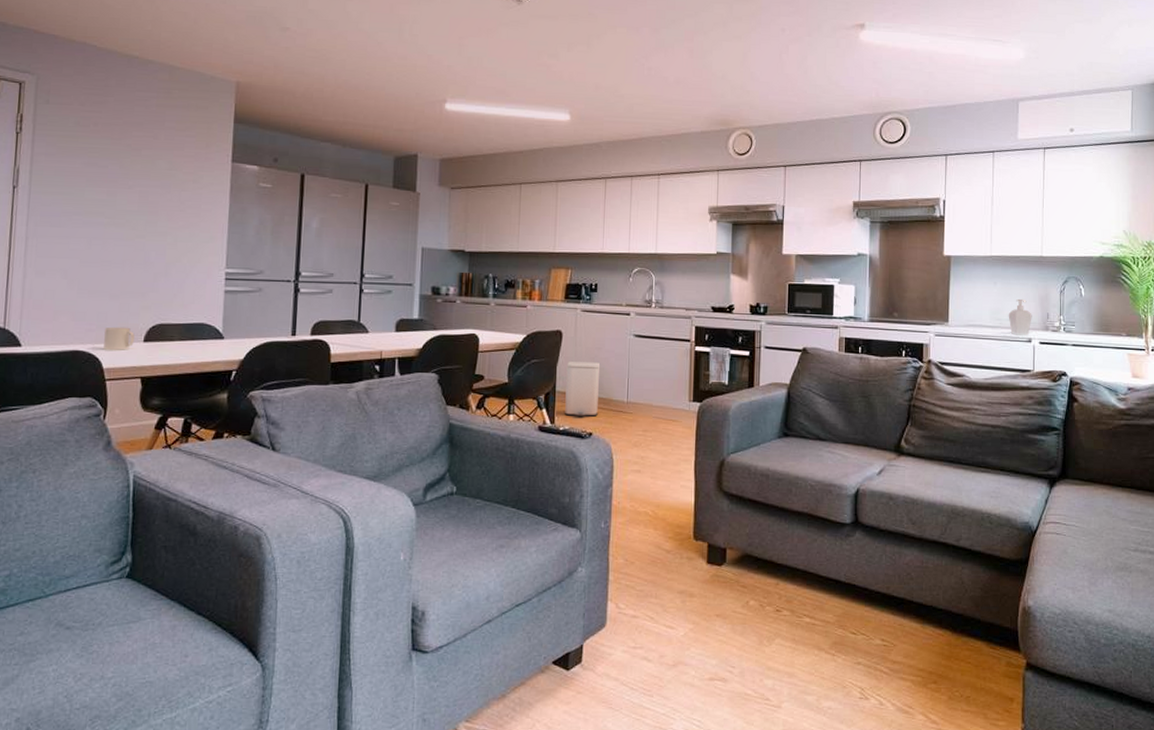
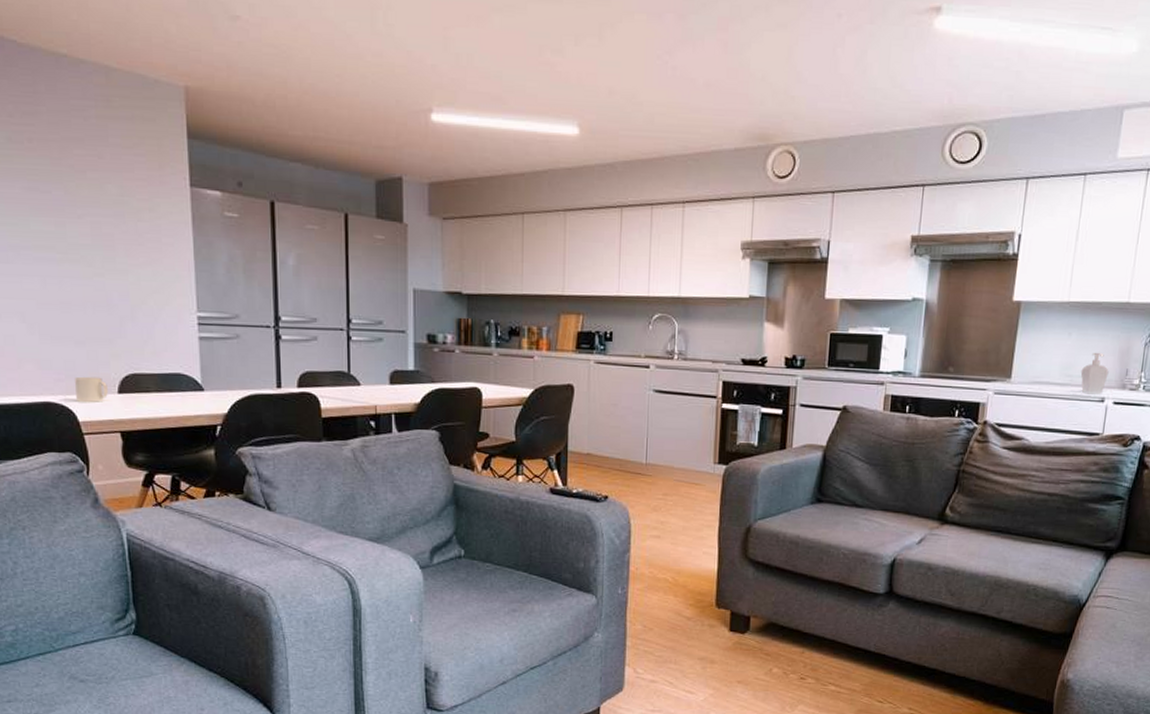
pedal bin: present [565,362,601,417] -> none [578,419,617,479]

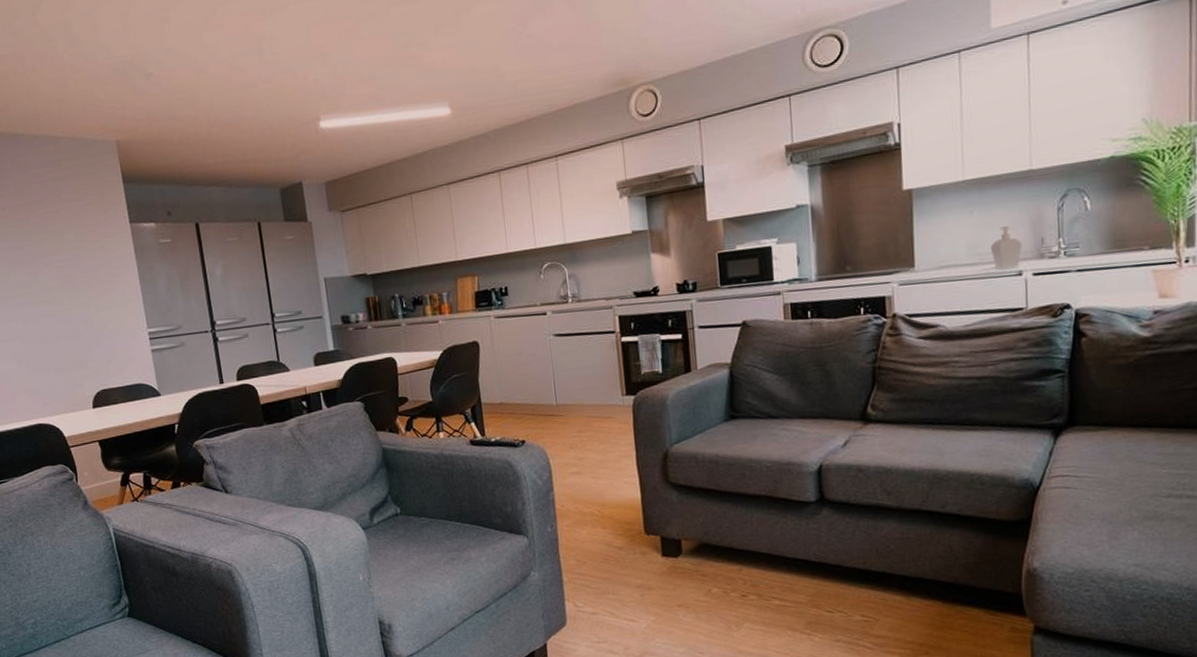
mug: present [74,376,108,403] -> none [57,396,85,421]

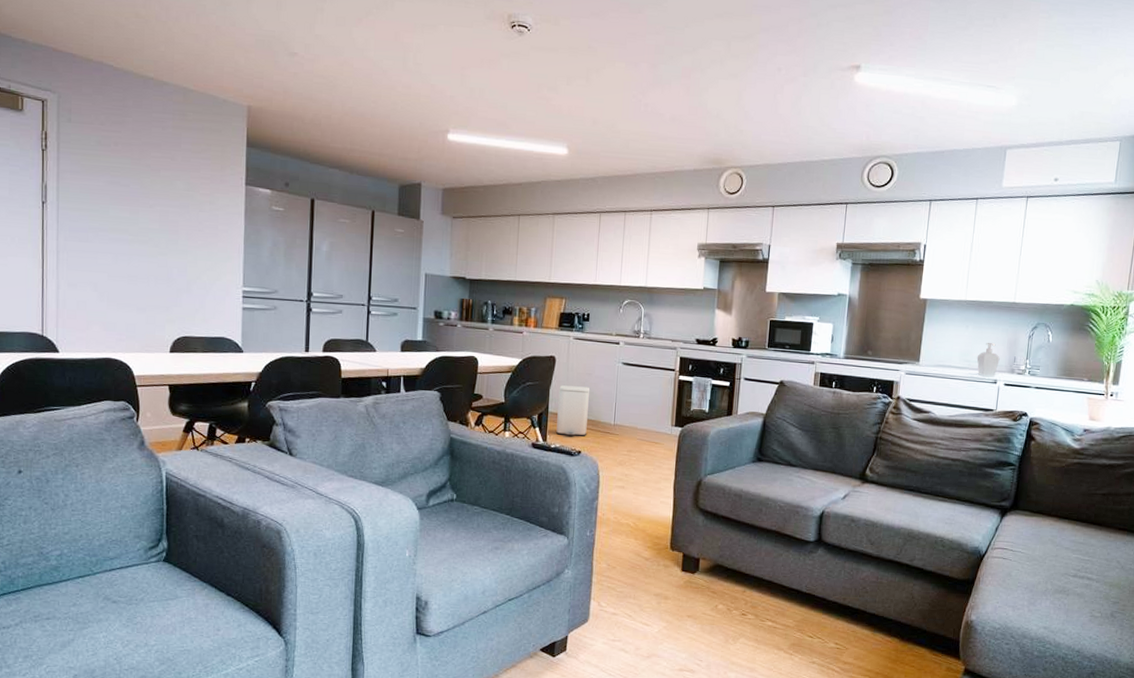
pedal bin: none [488,368,528,427] -> present [556,385,591,436]

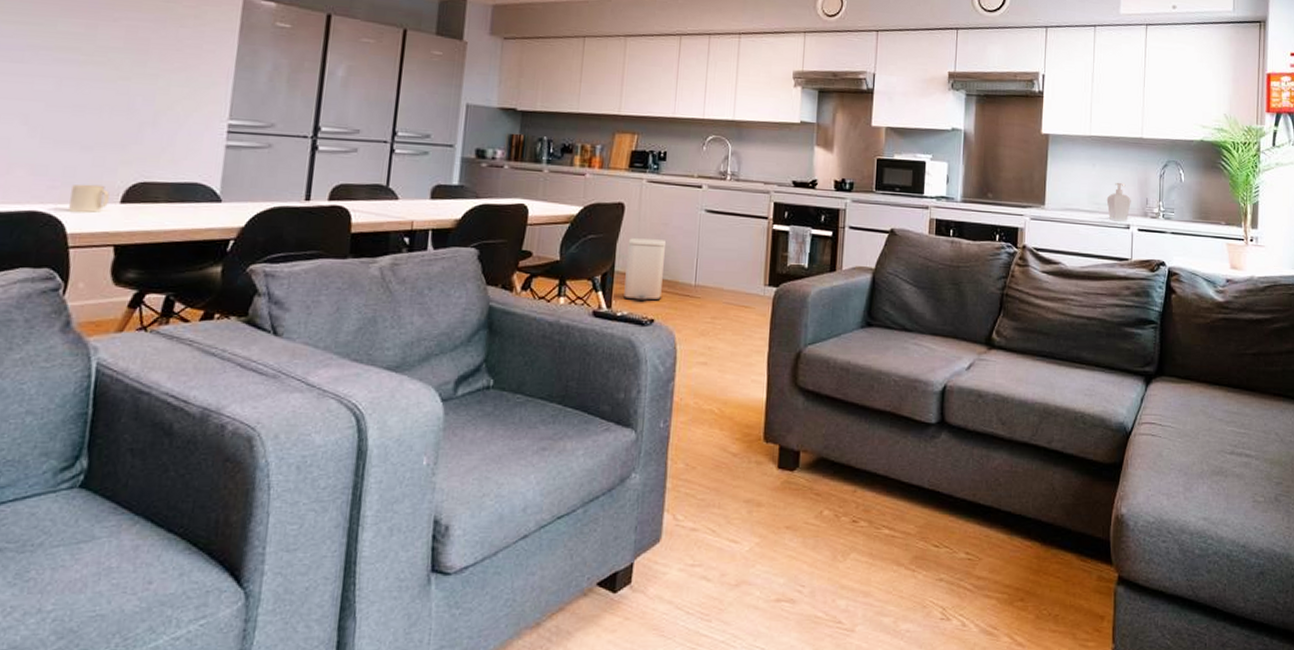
mug: none [133,337,161,360] -> present [69,184,110,214]

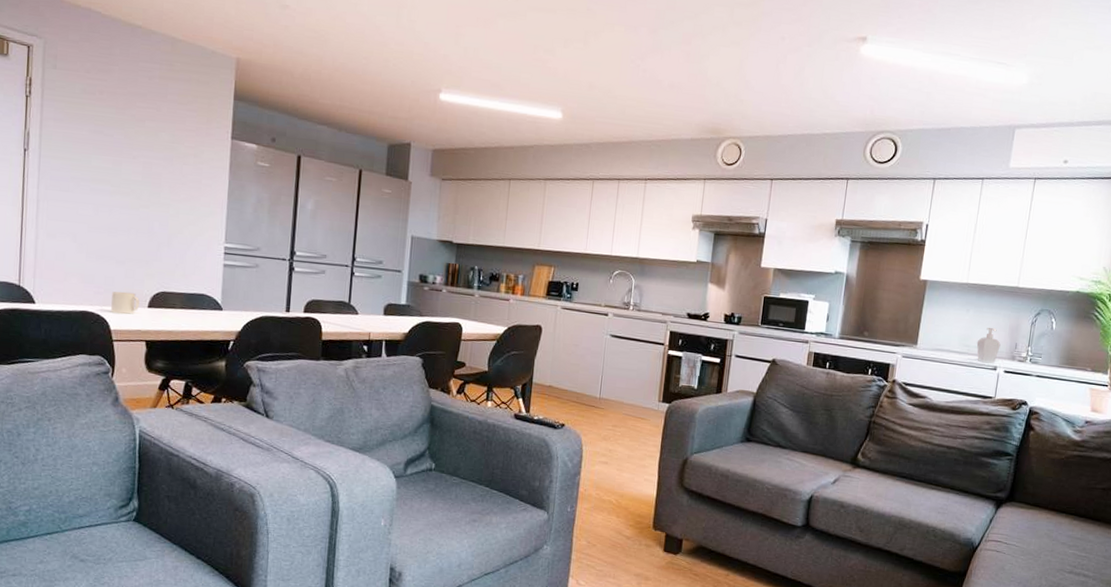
pedal bin: present [624,238,667,301] -> none [540,356,577,409]

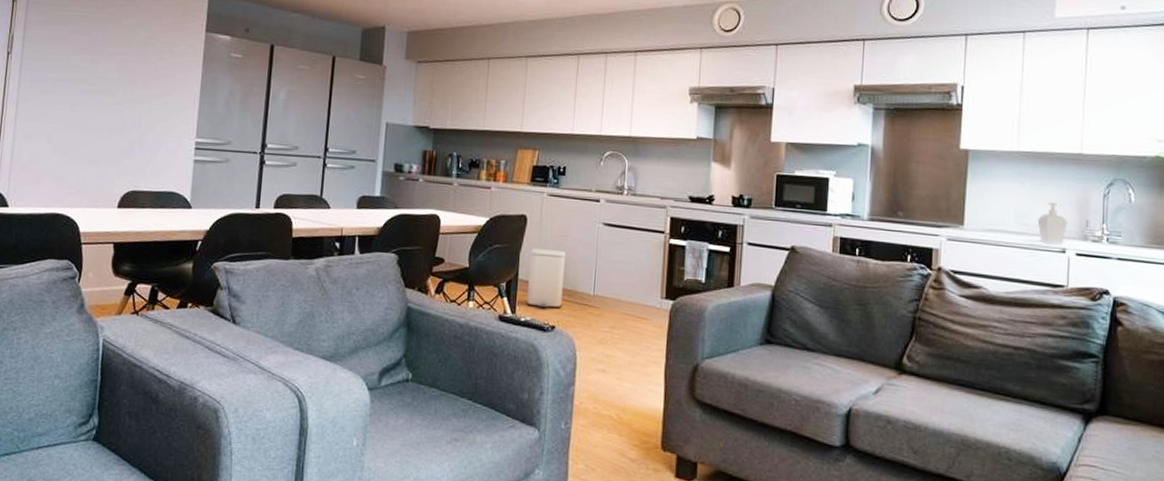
mug: present [111,291,140,315] -> none [81,191,110,216]
pedal bin: none [540,356,577,409] -> present [527,248,567,309]

